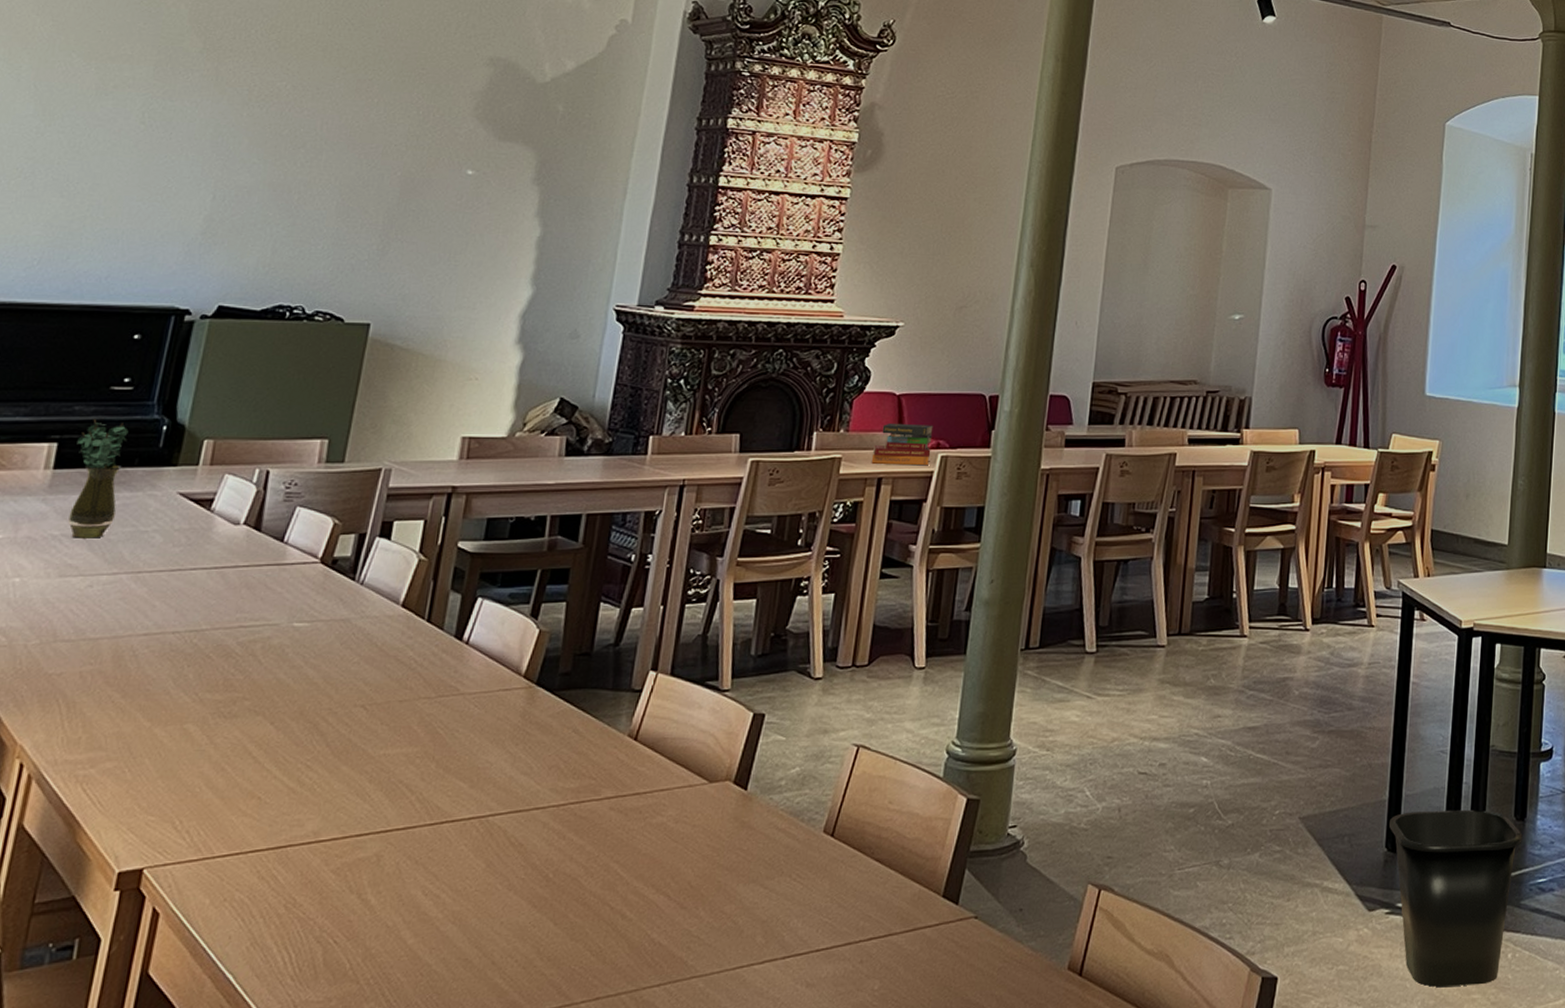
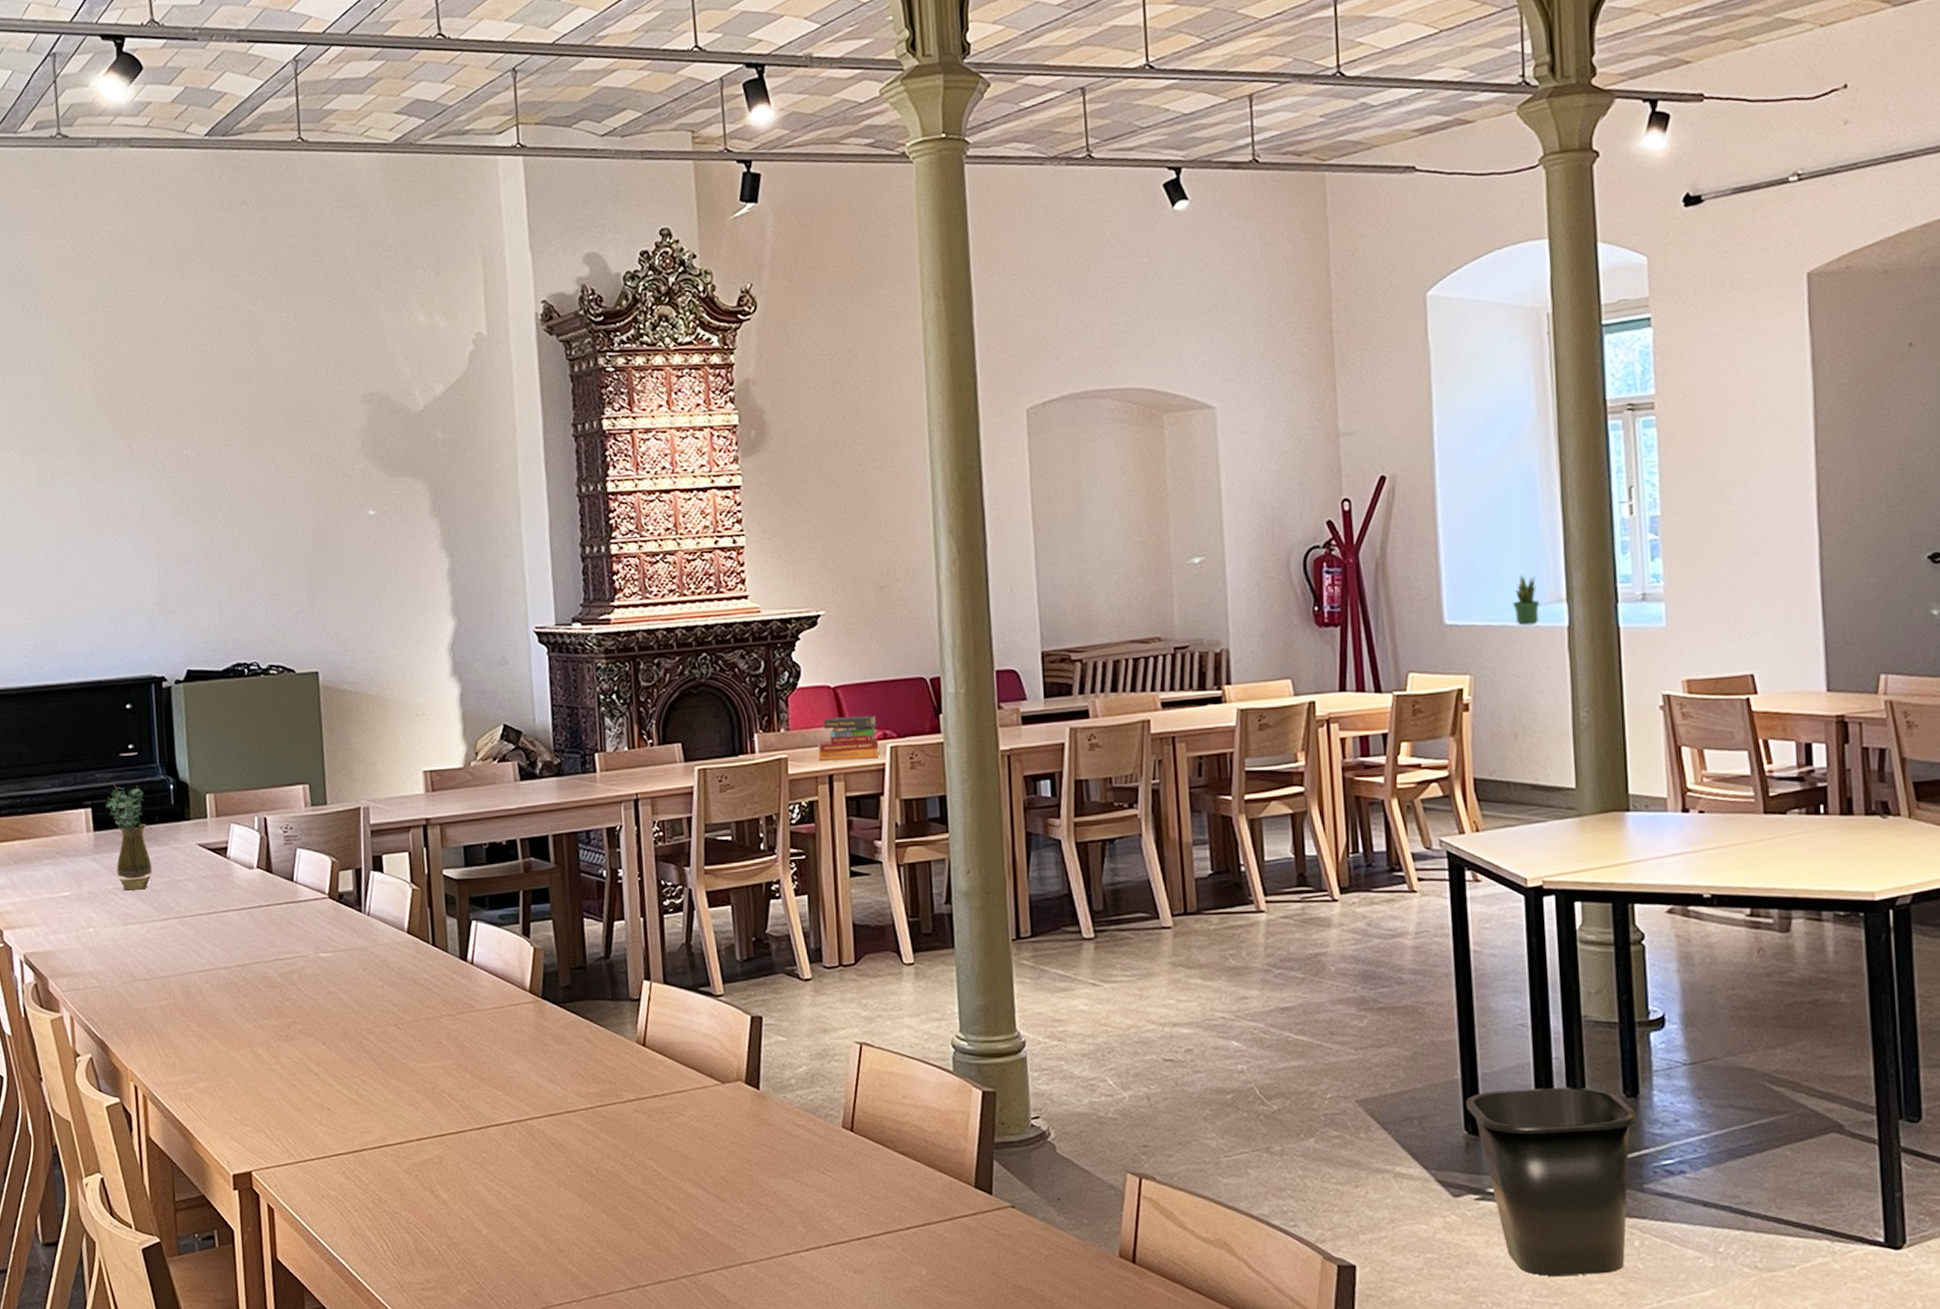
planter: none [1479,361,1500,404] -> present [1513,574,1541,626]

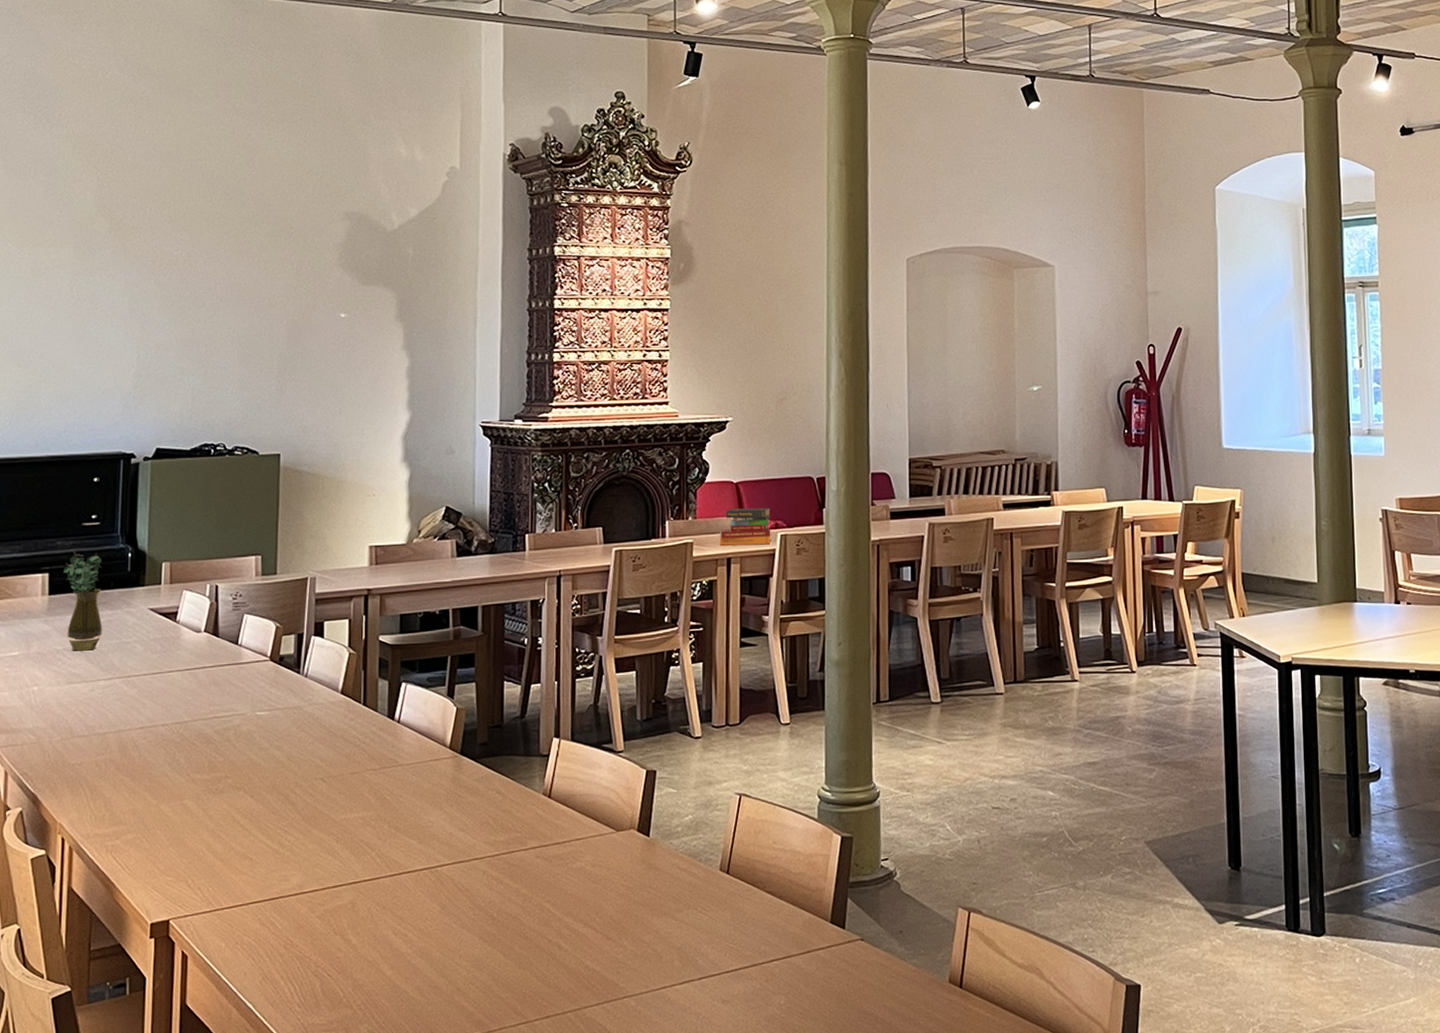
waste bin: present [1466,1086,1637,1276] -> none [1230,828,1359,990]
planter: present [1513,574,1541,626] -> none [1274,411,1294,452]

